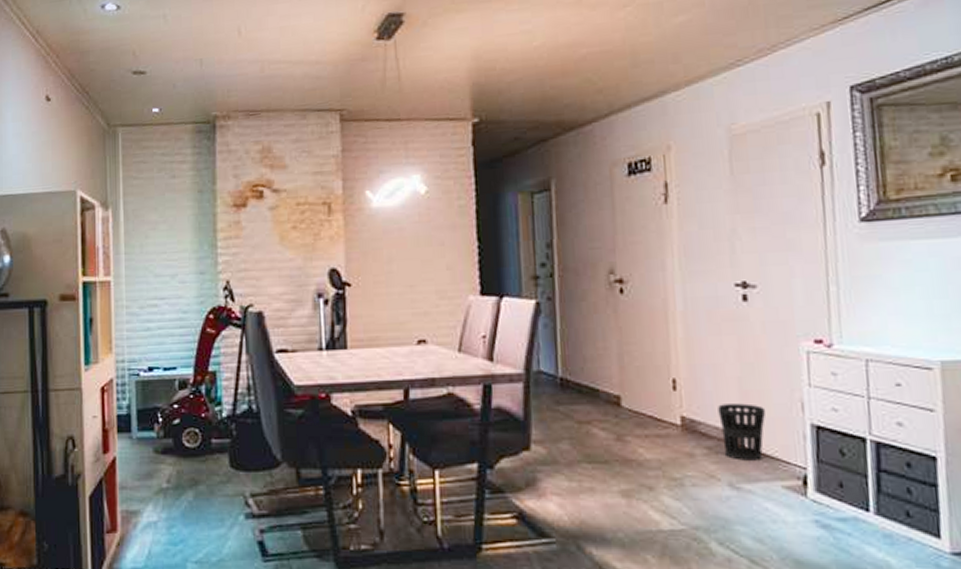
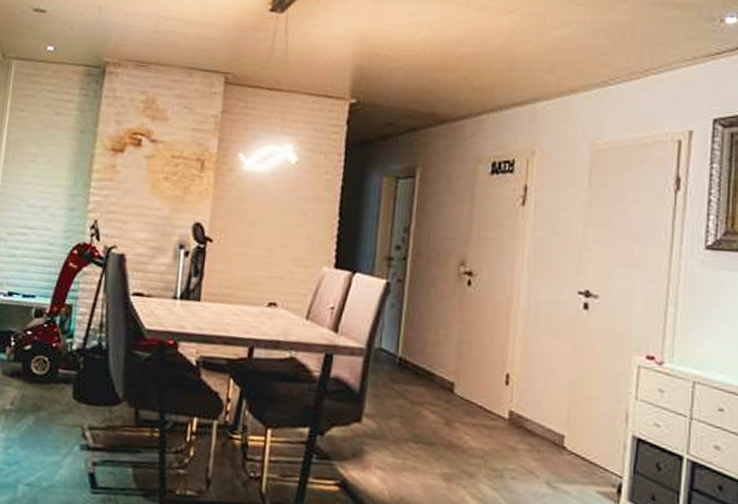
wastebasket: present [718,403,766,461] -> none [545,404,592,464]

